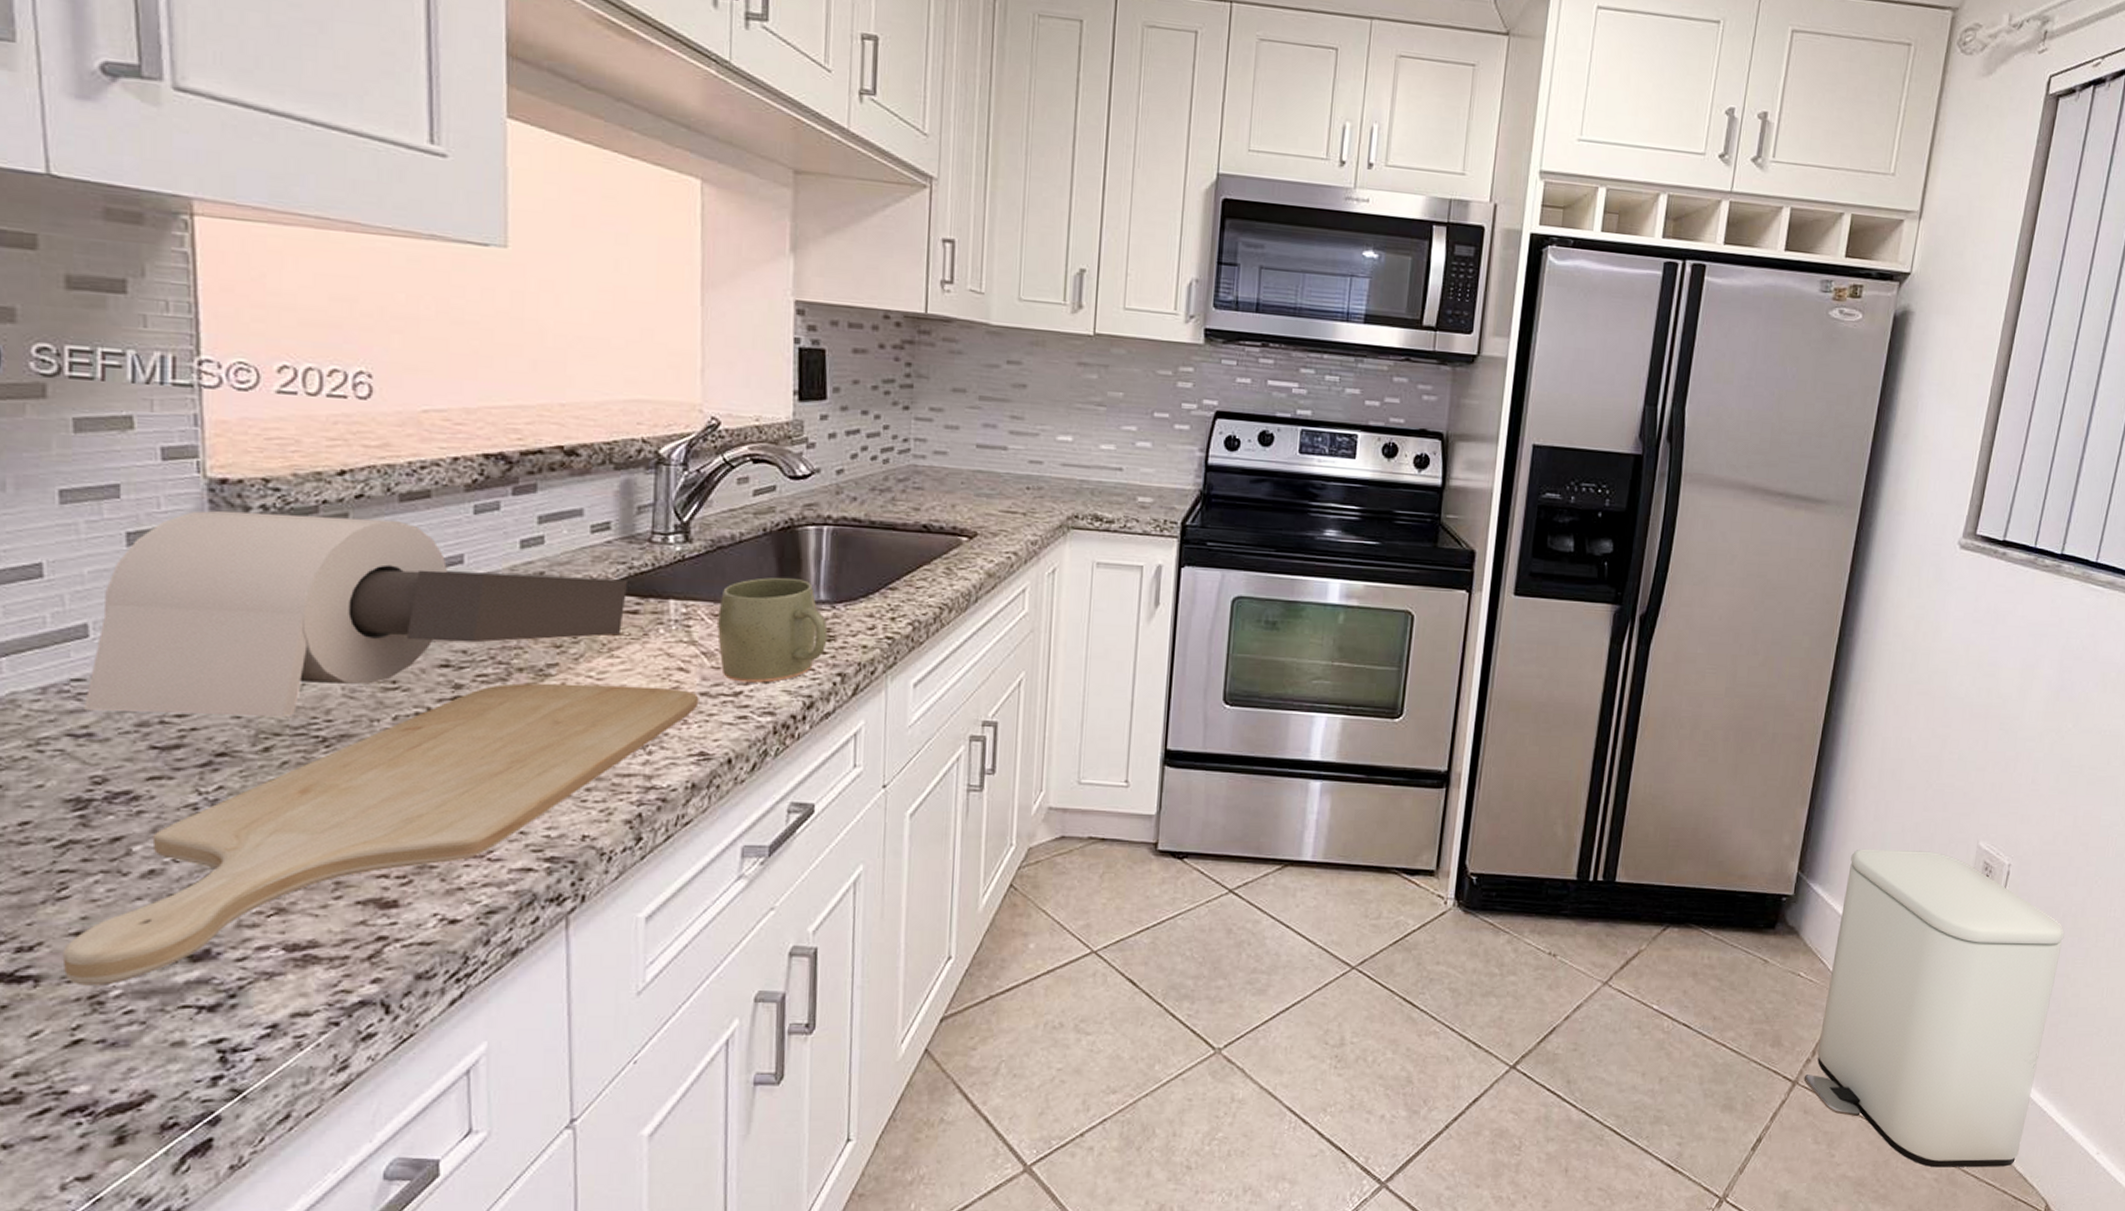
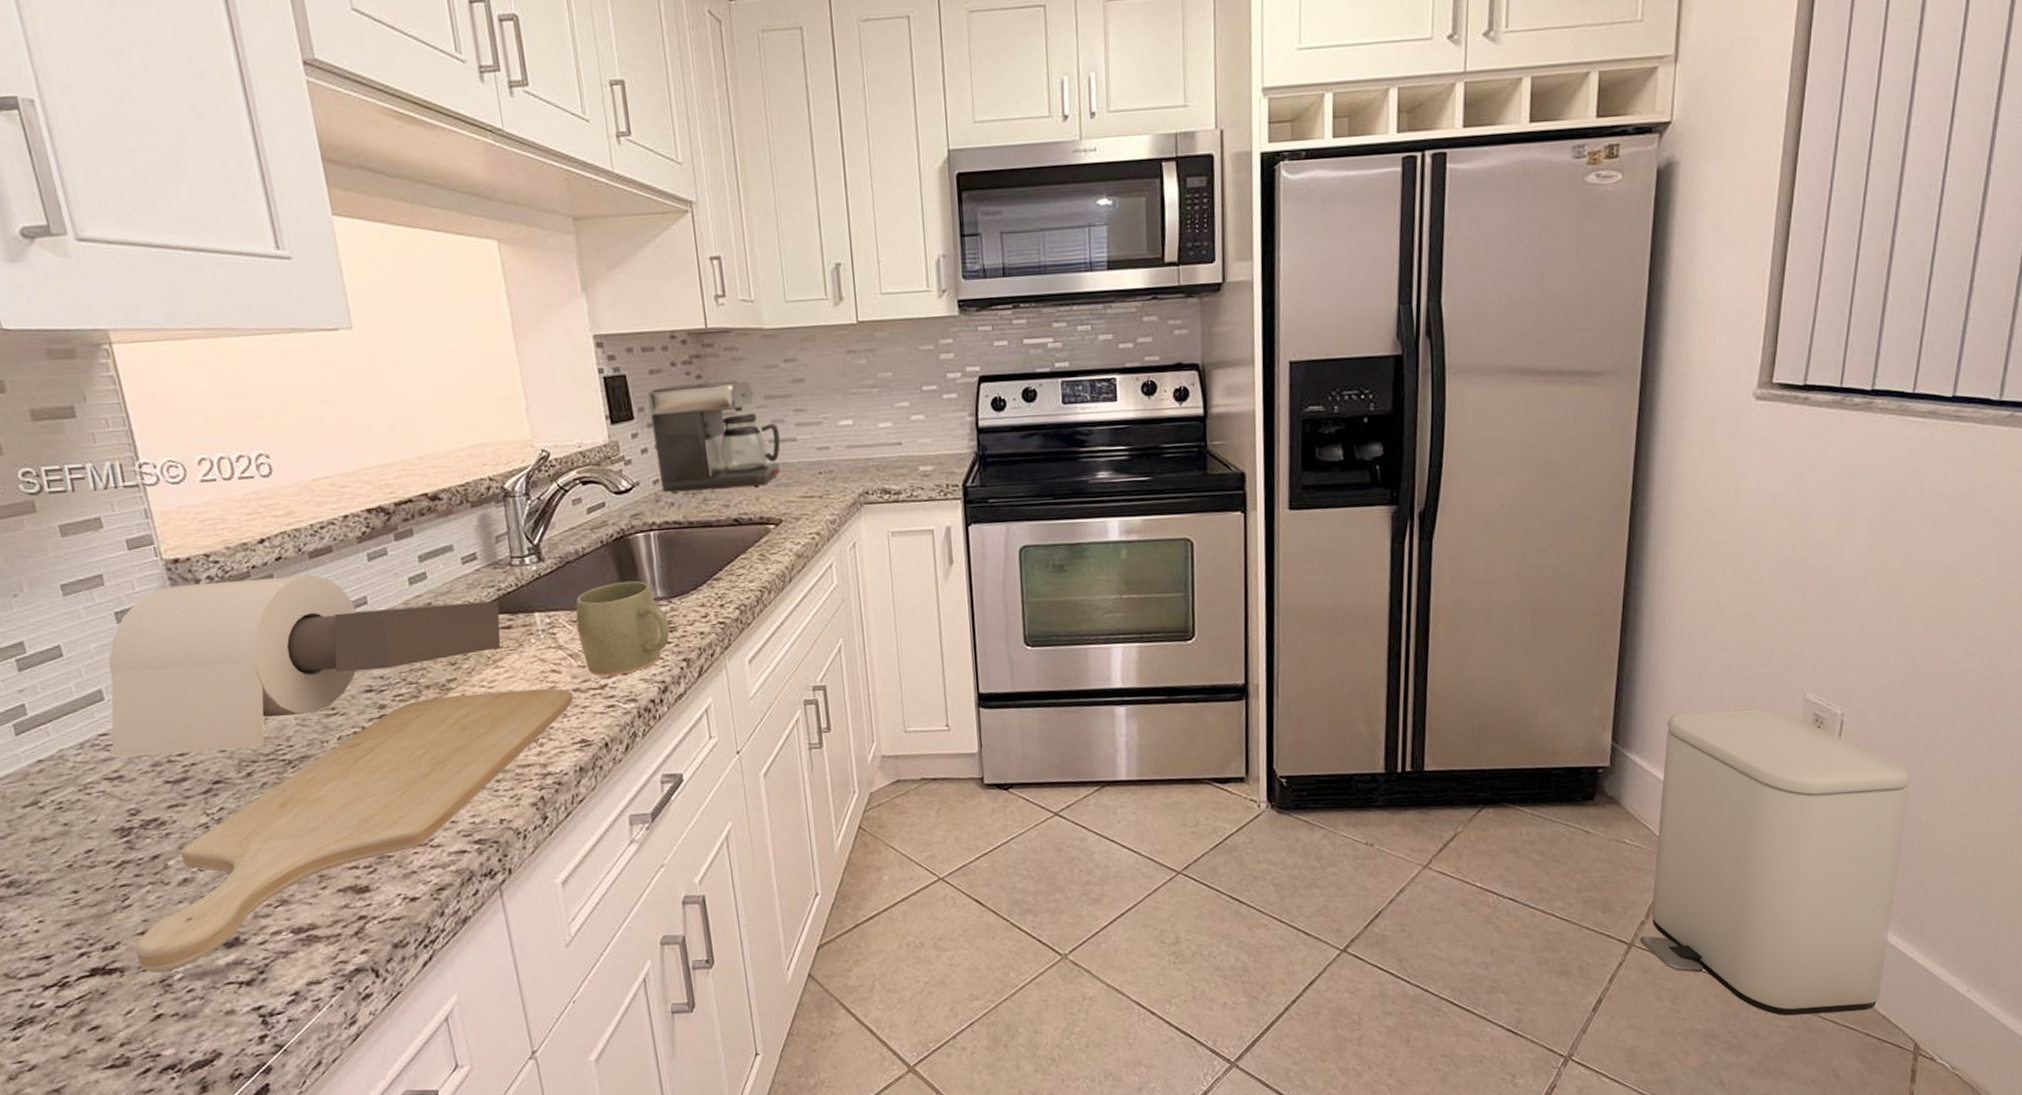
coffee maker: none [845,369,990,493] -> present [647,380,781,493]

